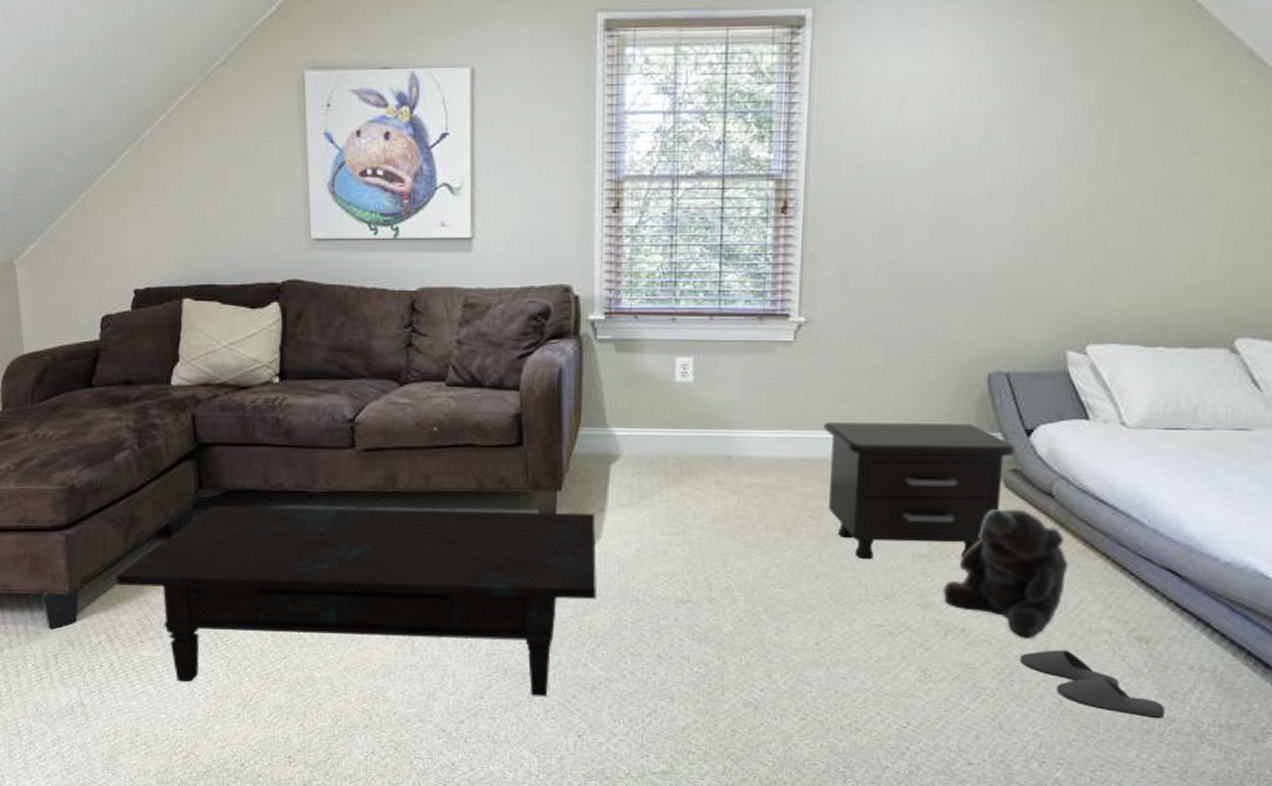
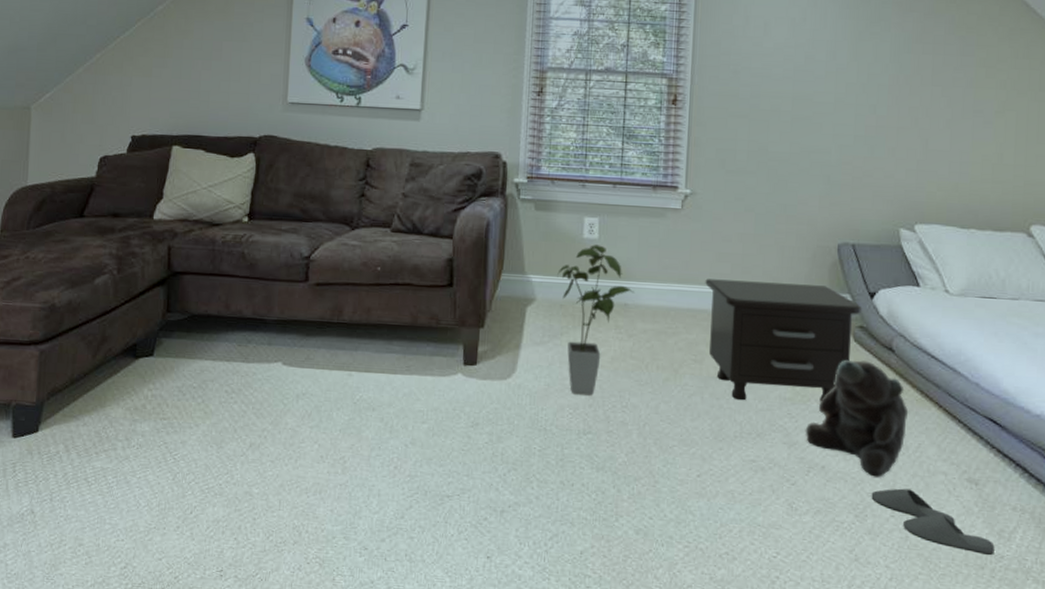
coffee table: present [115,505,598,697] -> none [80,328,512,518]
house plant: none [645,389,738,561] -> present [557,244,634,396]

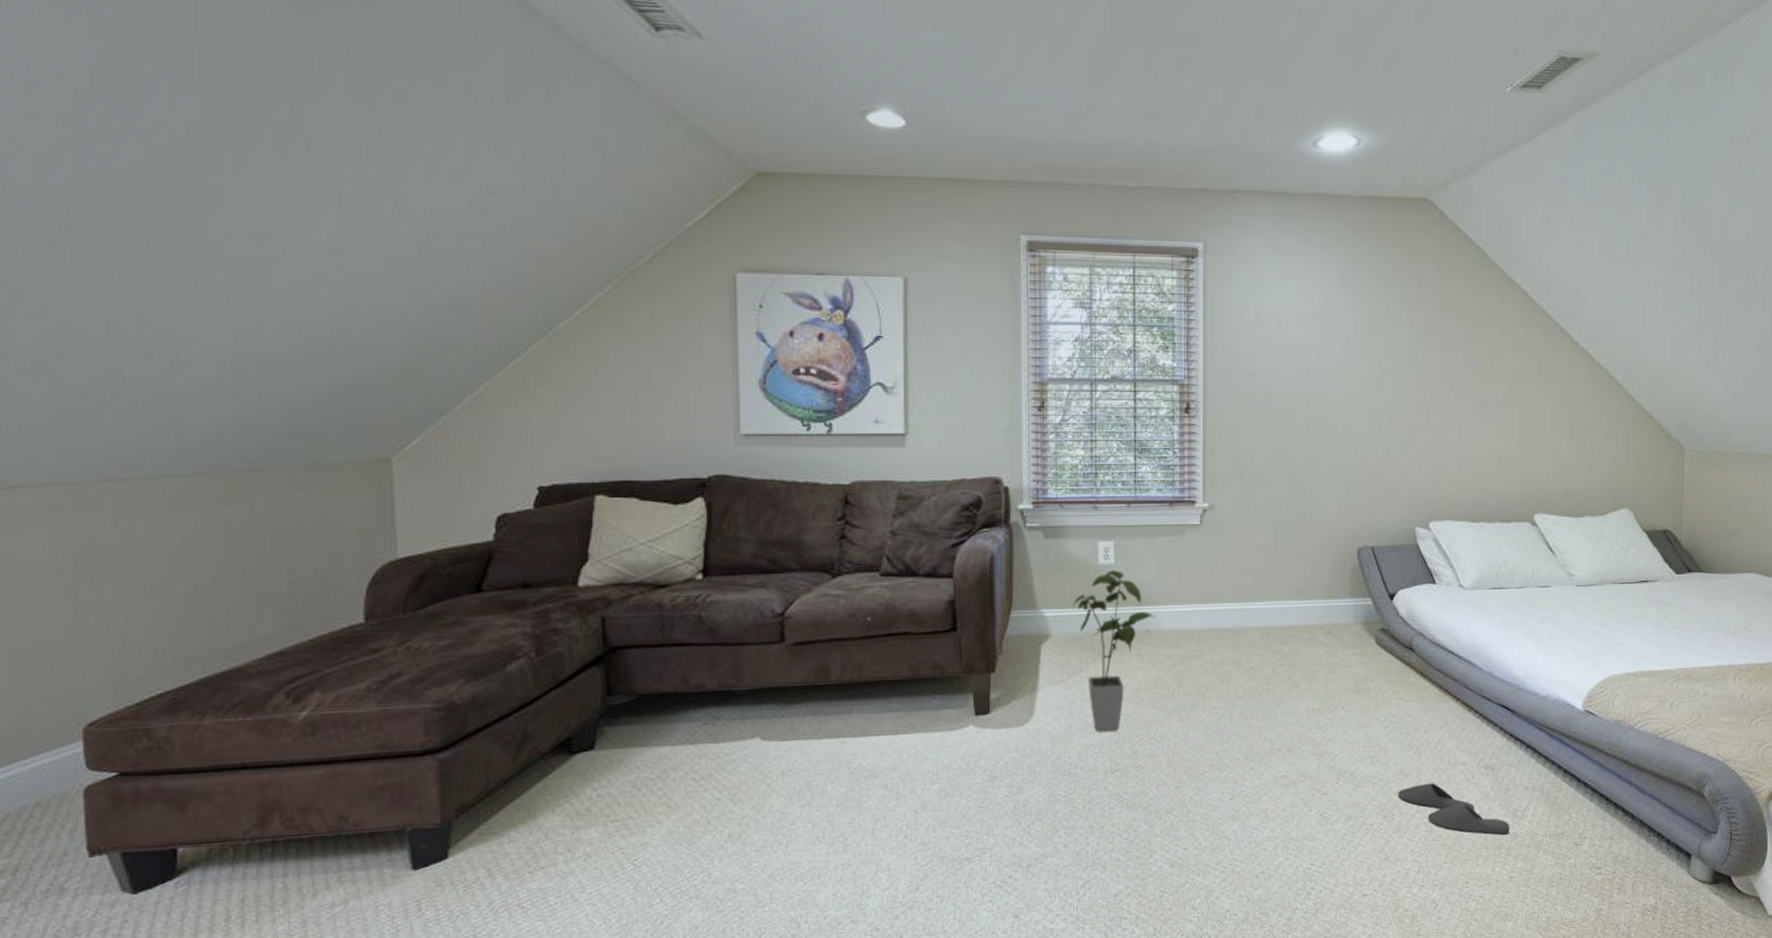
nightstand: present [705,279,863,402] -> none [1228,592,1384,718]
stuffed animal: present [805,360,909,477] -> none [1333,662,1430,776]

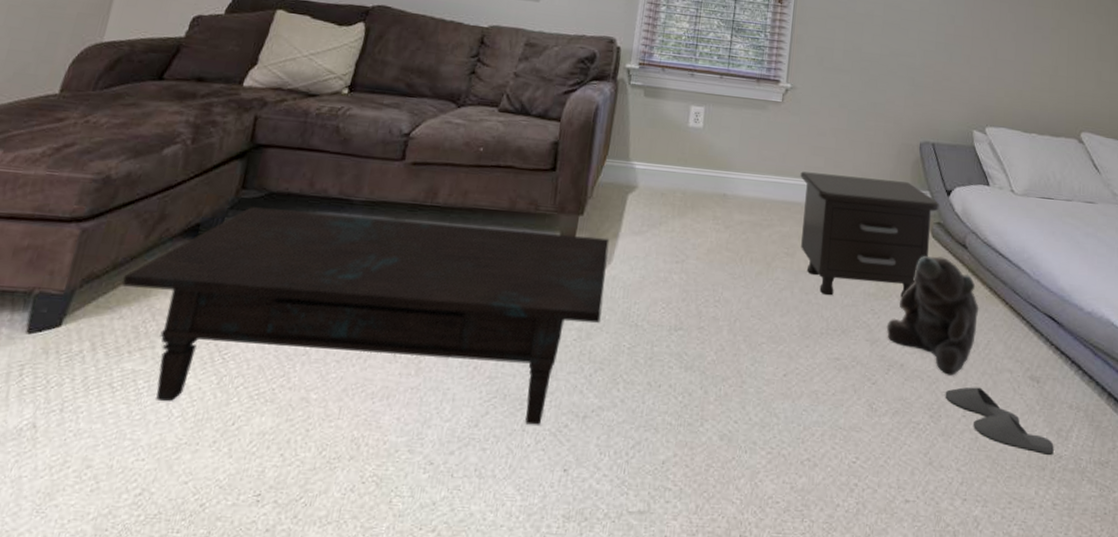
coffee table: none [500,692,1032,913] -> present [122,207,610,425]
house plant: present [1072,570,1156,732] -> none [660,133,733,289]
nightstand: none [1228,592,1384,718] -> present [800,171,940,298]
stuffed animal: none [1333,662,1430,776] -> present [886,256,979,376]

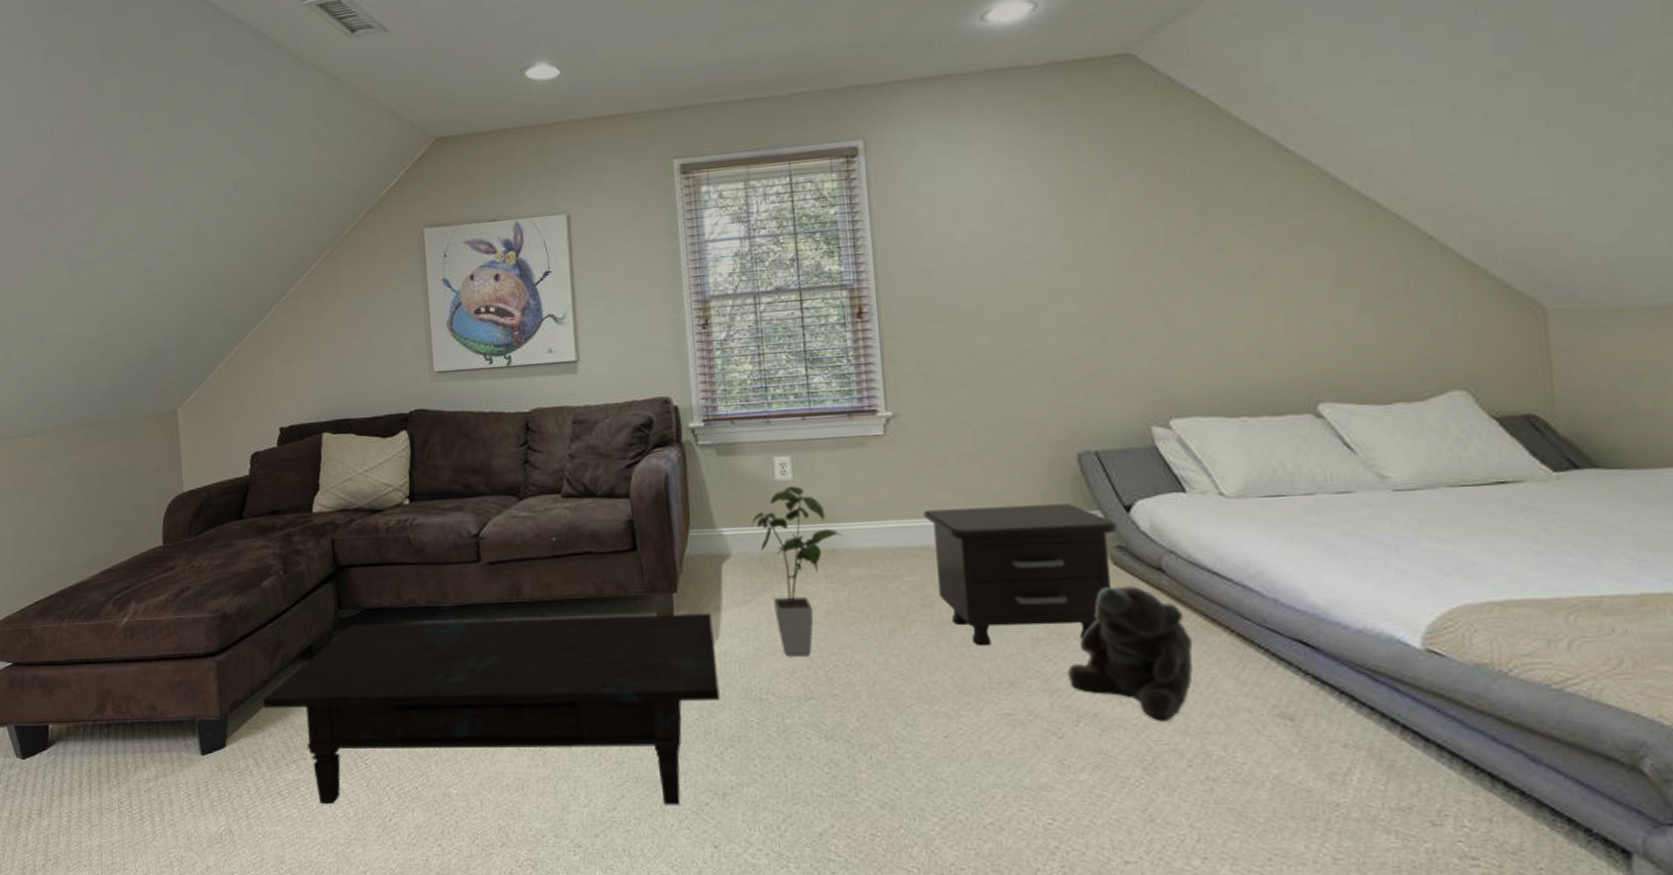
house plant: none [660,133,733,289] -> present [751,486,842,657]
slippers: present [945,387,1054,455] -> none [1159,732,1327,803]

